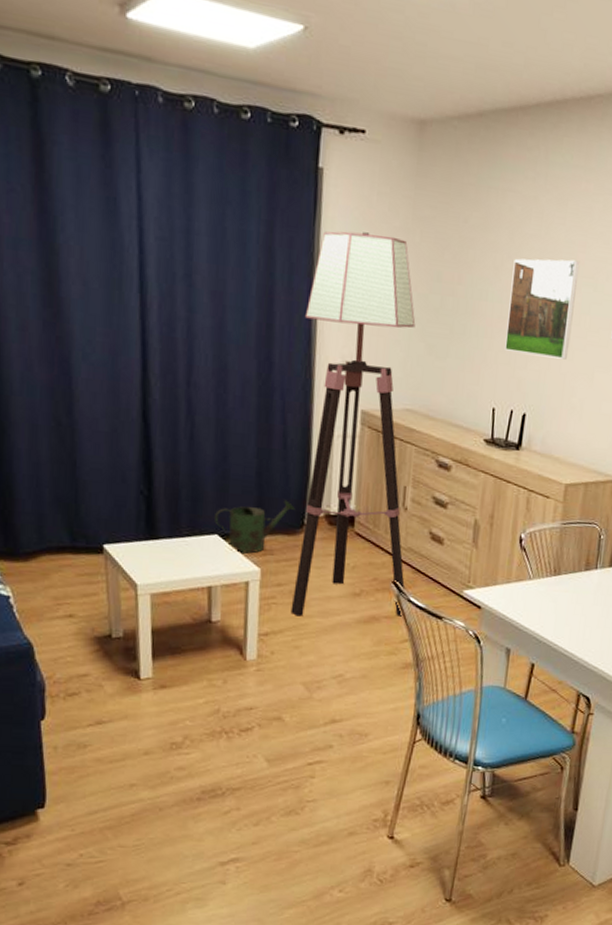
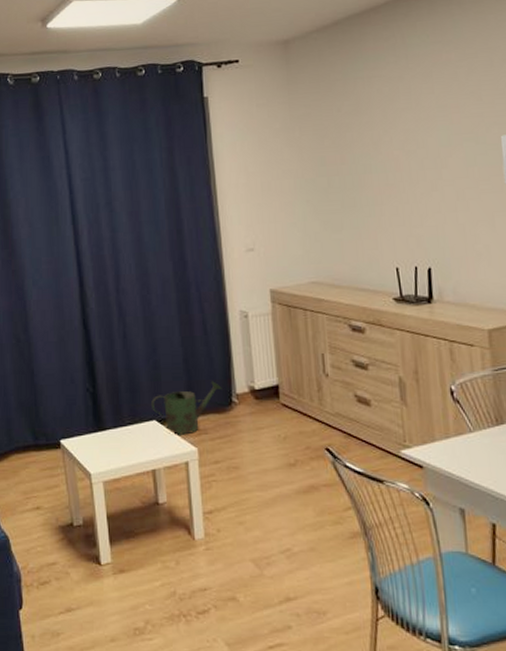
floor lamp: present [290,231,416,617] -> none [208,137,342,492]
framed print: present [505,258,580,360] -> none [390,121,463,213]

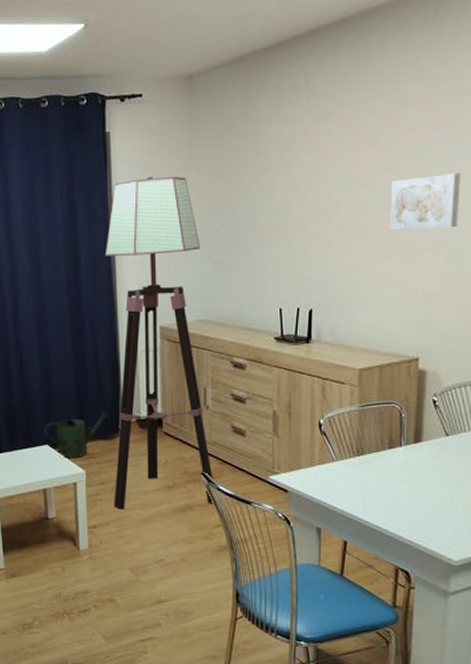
floor lamp: none [208,137,342,492] -> present [104,176,214,510]

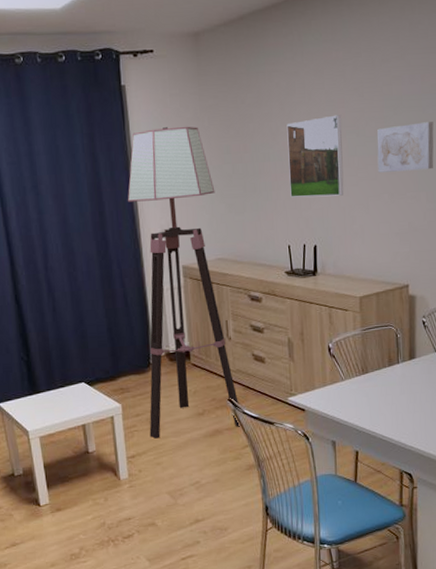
watering can: present [44,410,111,459] -> none [80,347,142,395]
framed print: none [285,165,351,256] -> present [286,115,344,197]

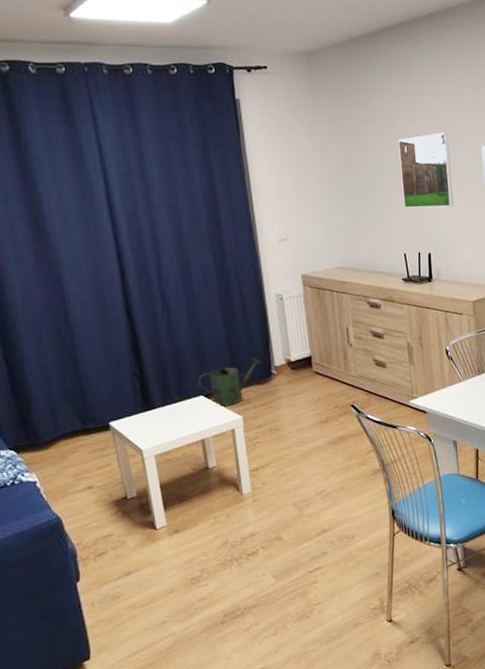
watering can: none [80,347,142,395] -> present [198,357,263,407]
floor lamp: present [127,126,241,439] -> none [244,139,365,449]

